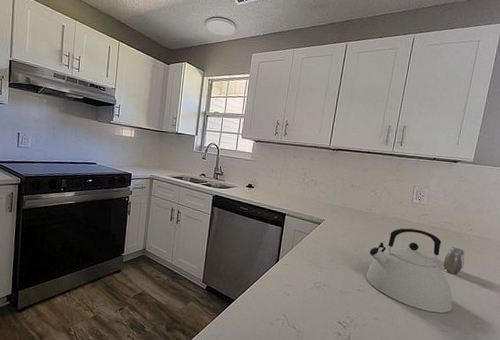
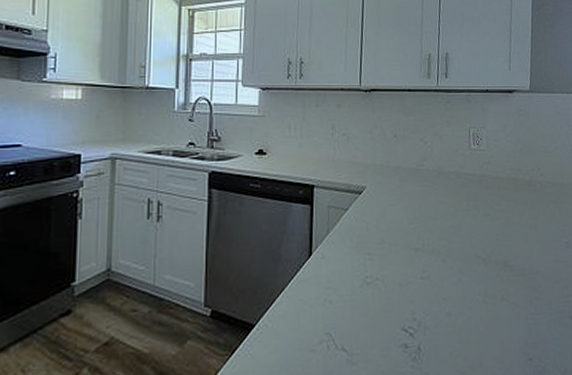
kettle: present [366,228,453,313] -> none [428,183,538,292]
salt and pepper shaker: present [443,247,465,275] -> none [518,200,542,236]

